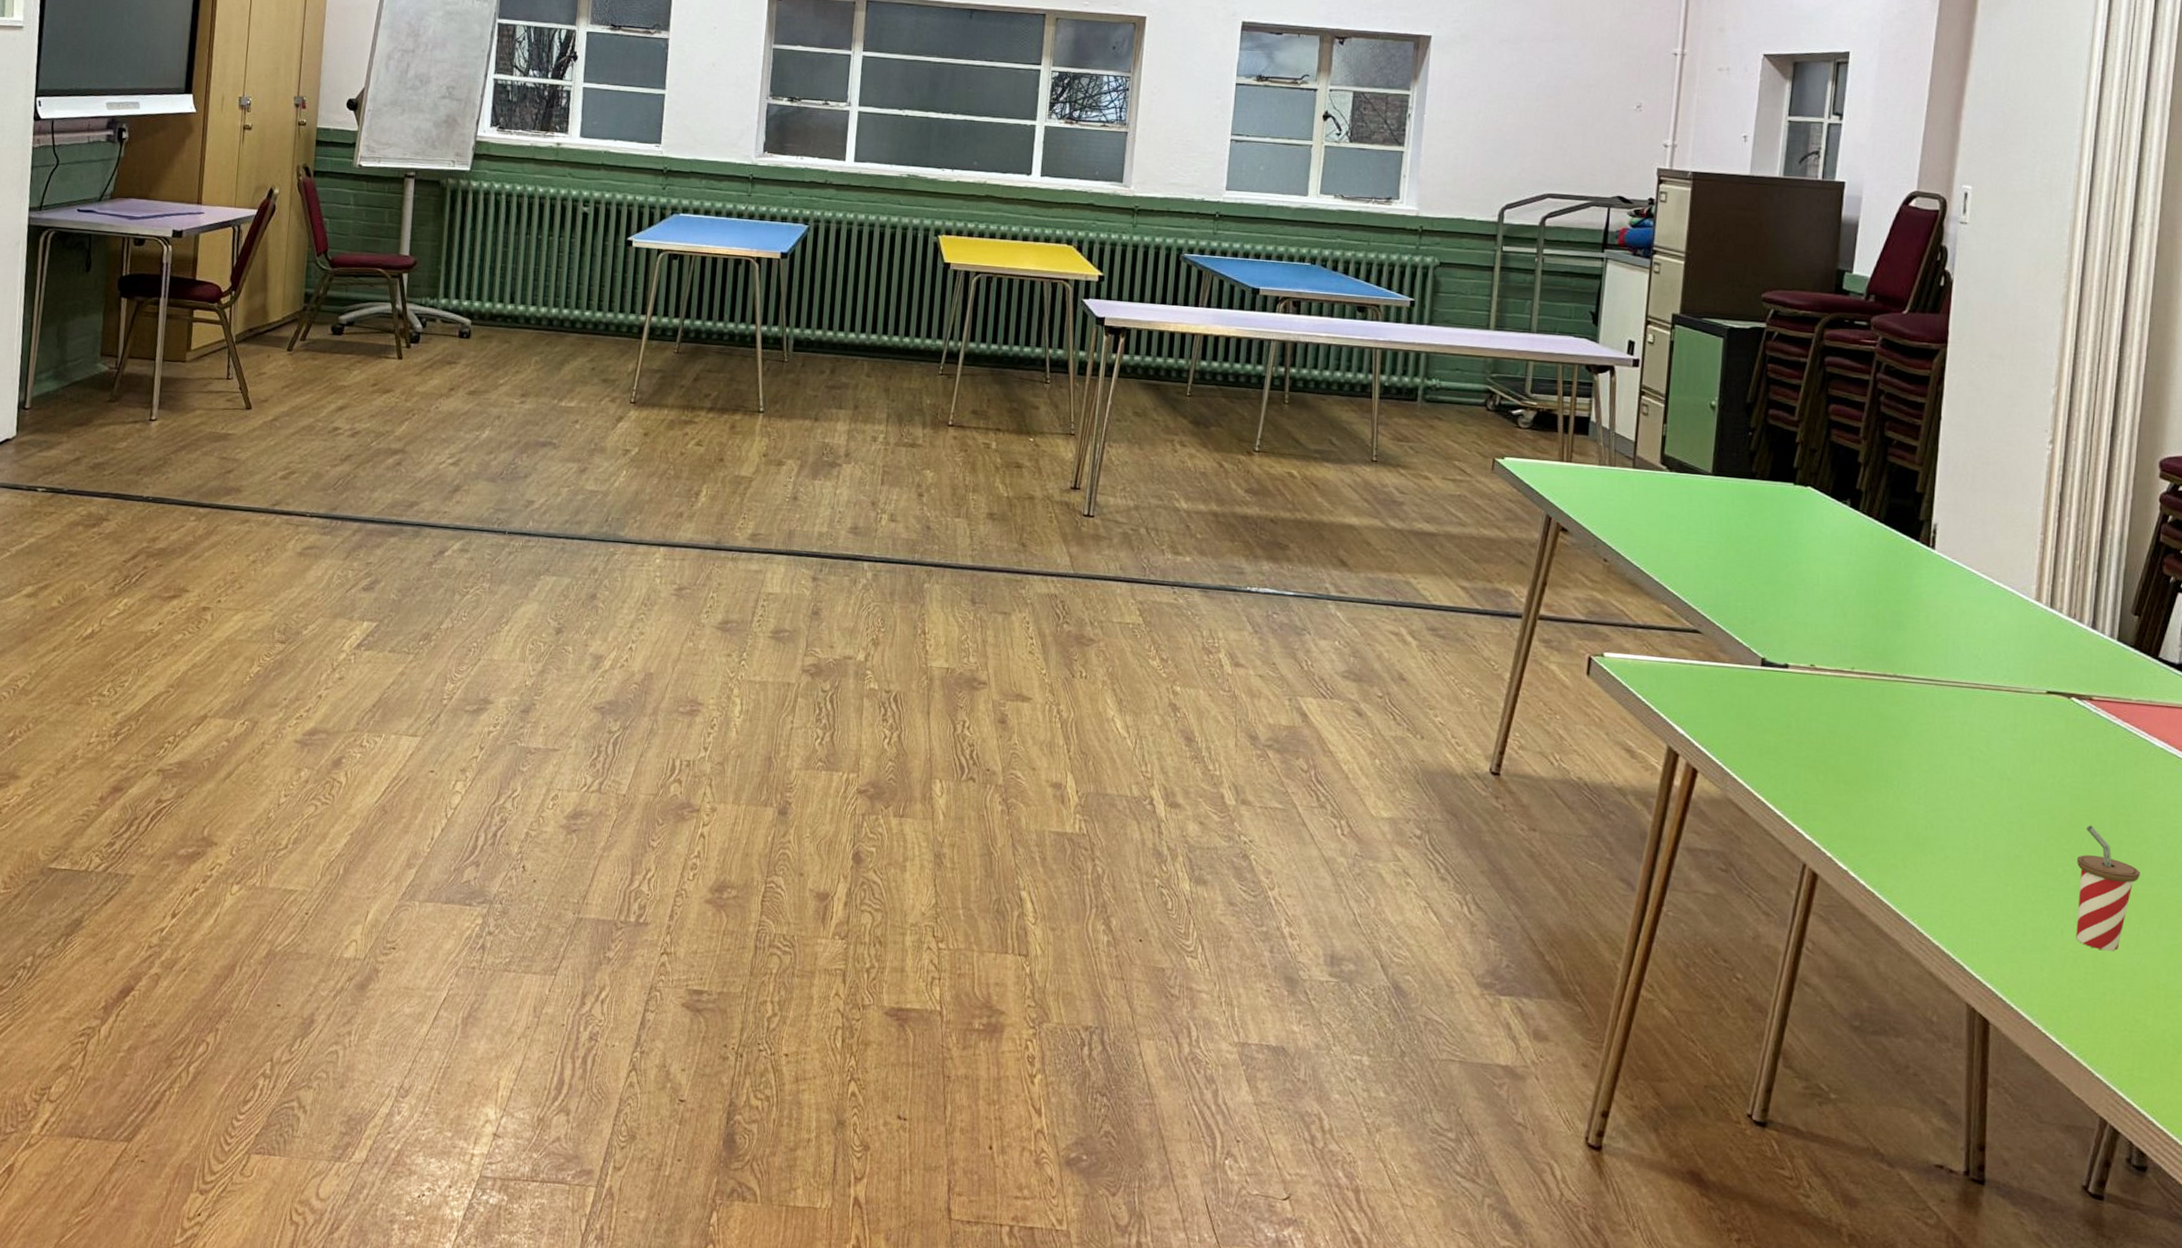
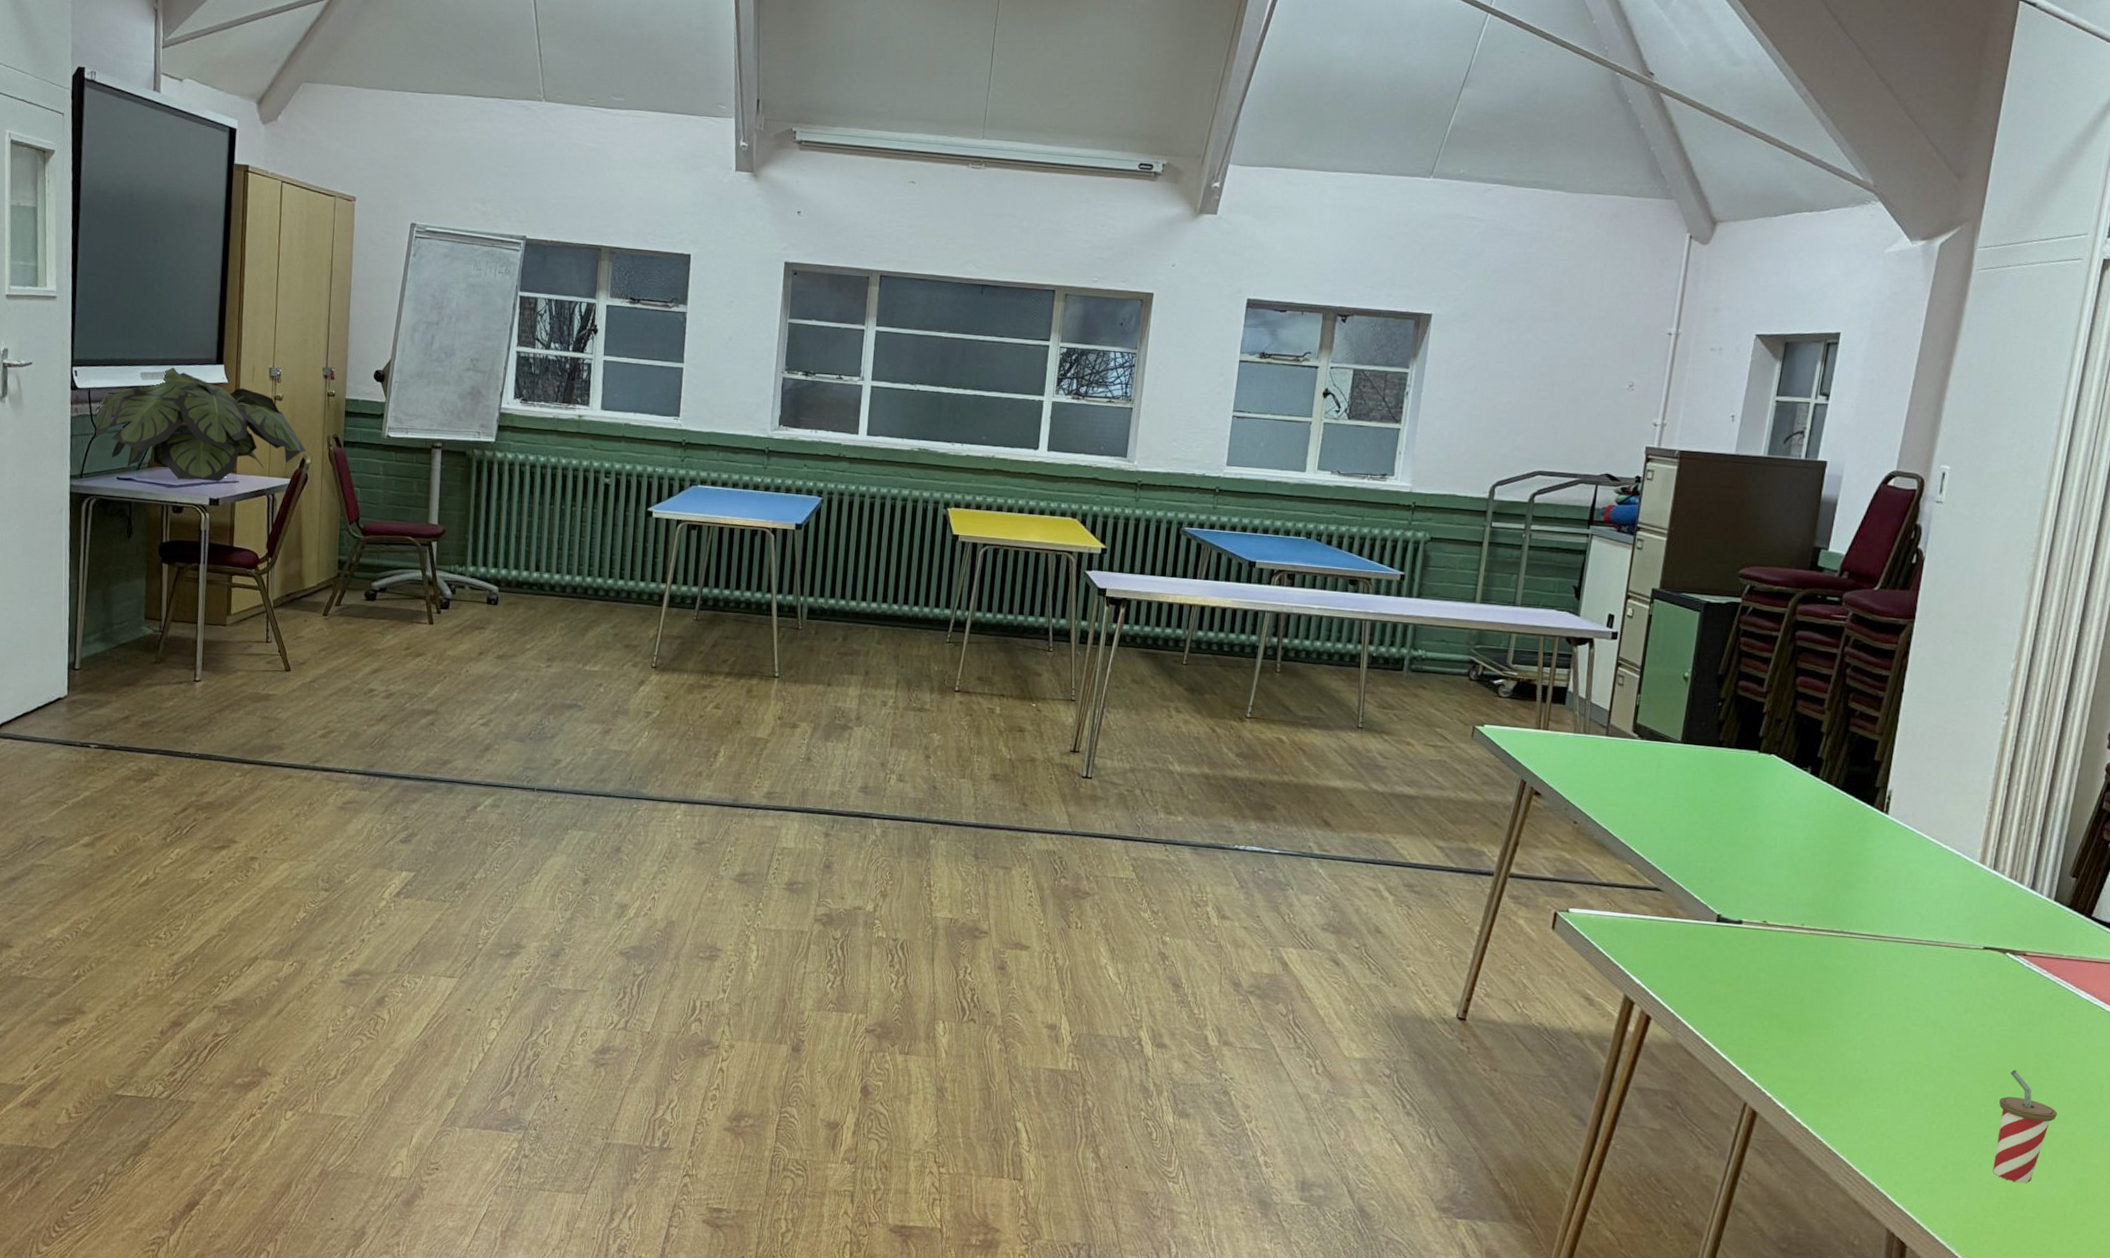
plant: none [57,97,275,213] -> present [95,367,306,482]

